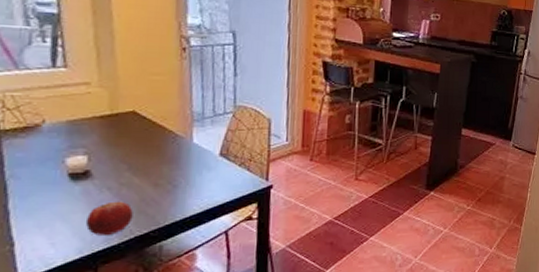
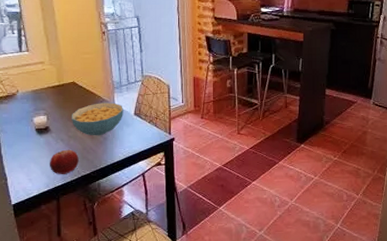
cereal bowl: none [126,139,205,183] -> present [72,102,123,136]

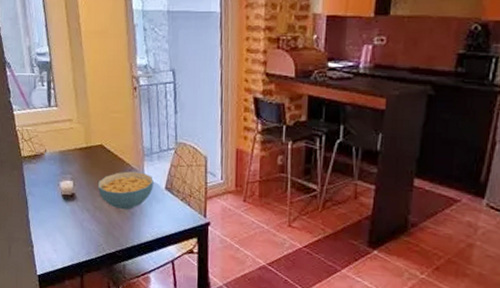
fruit: present [49,149,79,174] -> none [74,221,104,250]

